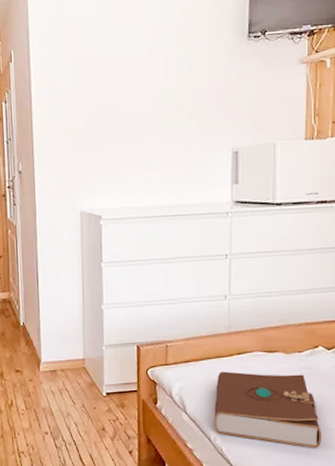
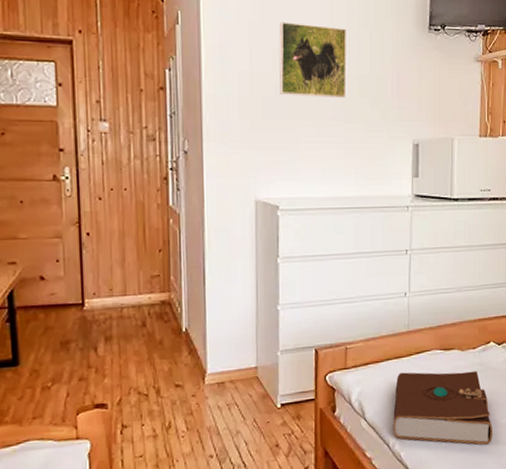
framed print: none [99,47,164,115] -> present [279,21,347,98]

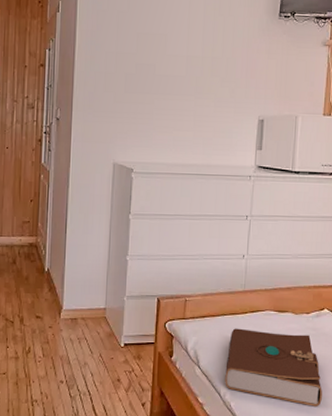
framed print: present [279,21,347,98] -> none [140,9,203,76]

